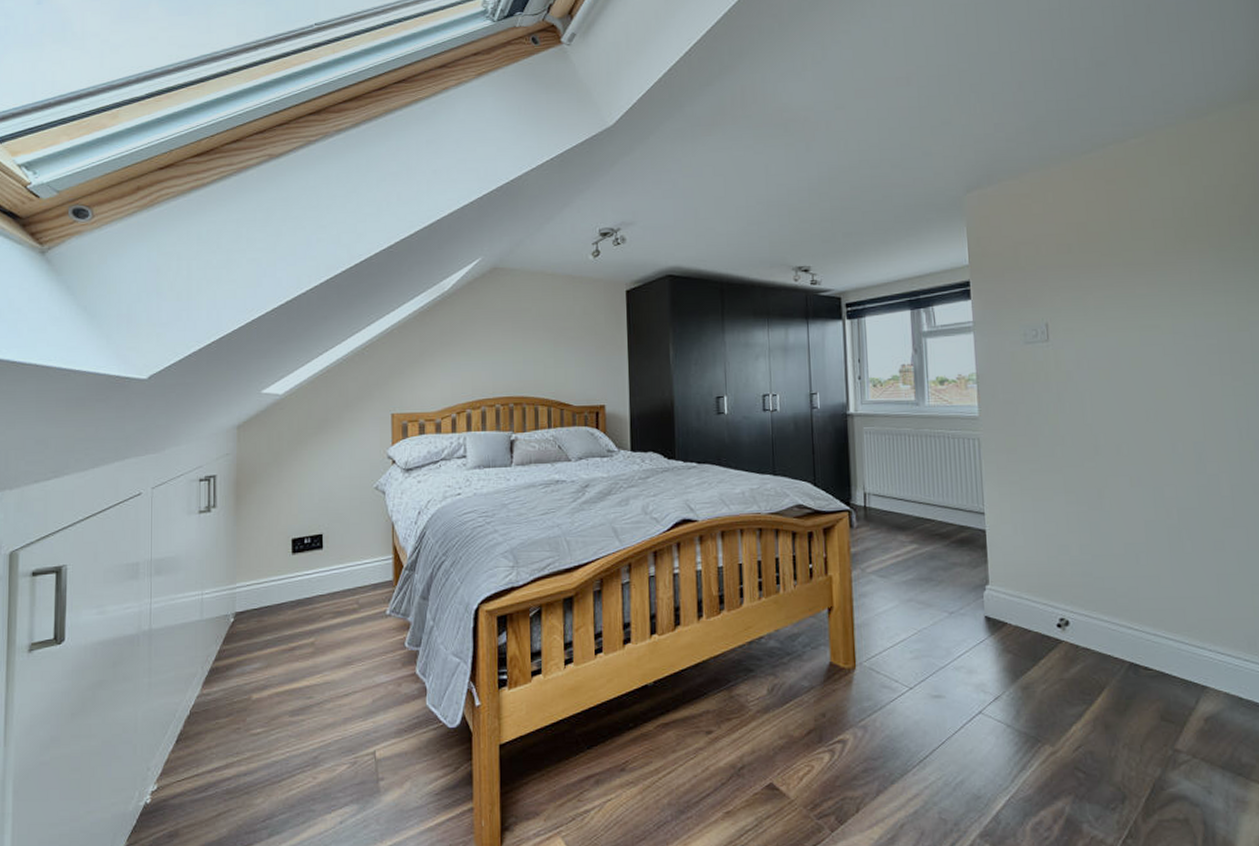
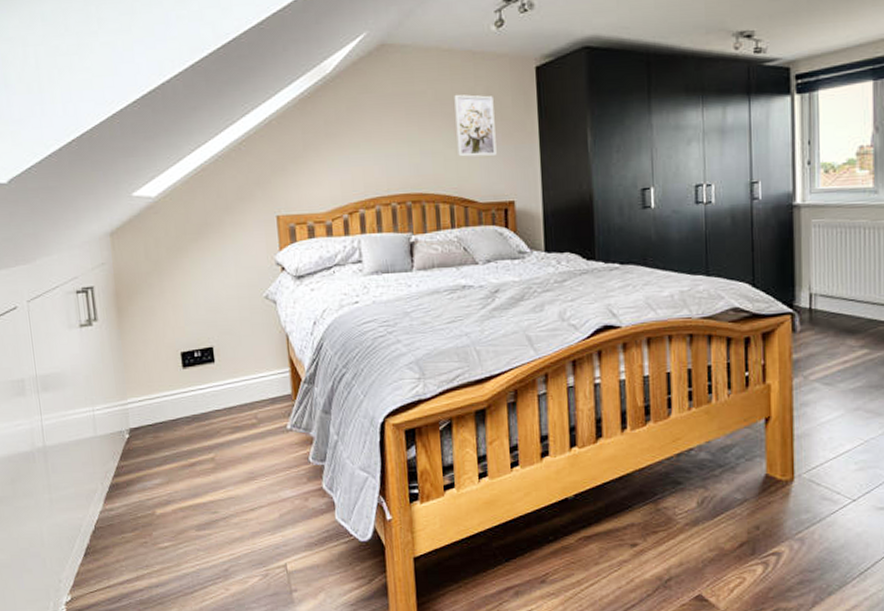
wall art: none [555,312,590,366] -> present [454,94,497,157]

